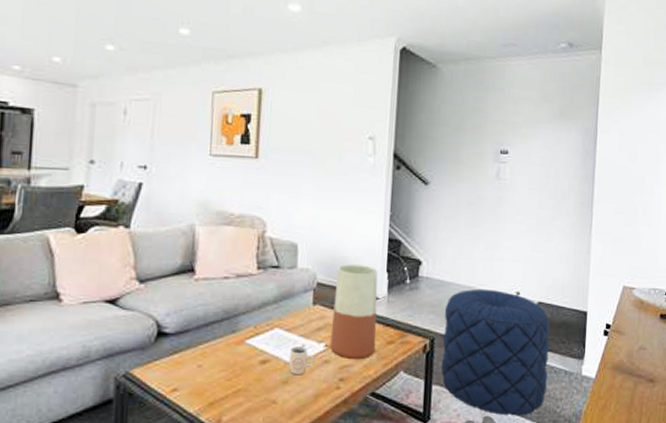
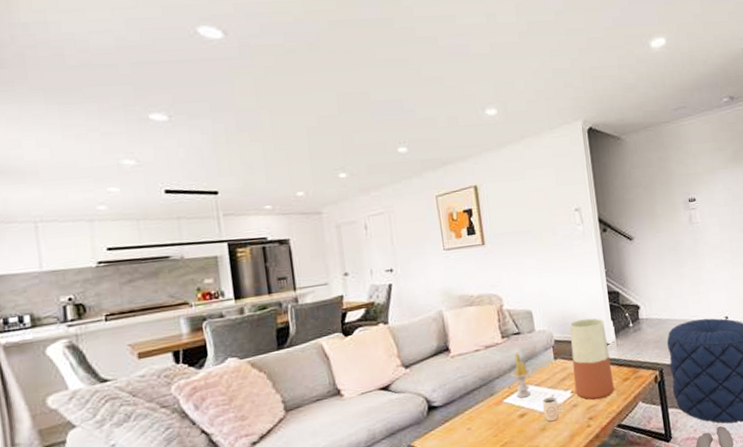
candle: none [259,289,284,342] -> present [510,353,532,398]

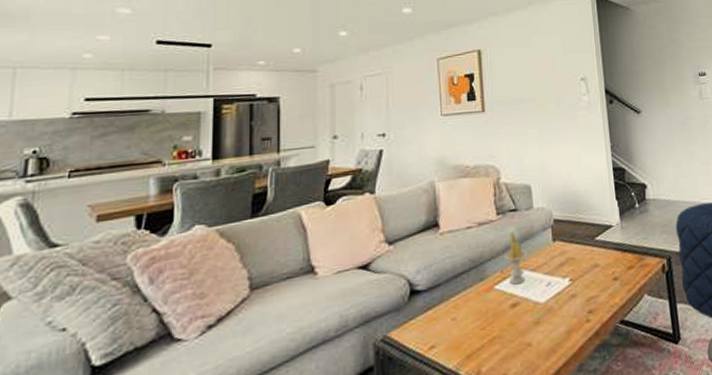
mug: present [542,396,565,422] -> none [537,284,562,314]
vase: present [569,318,615,400] -> none [570,196,618,290]

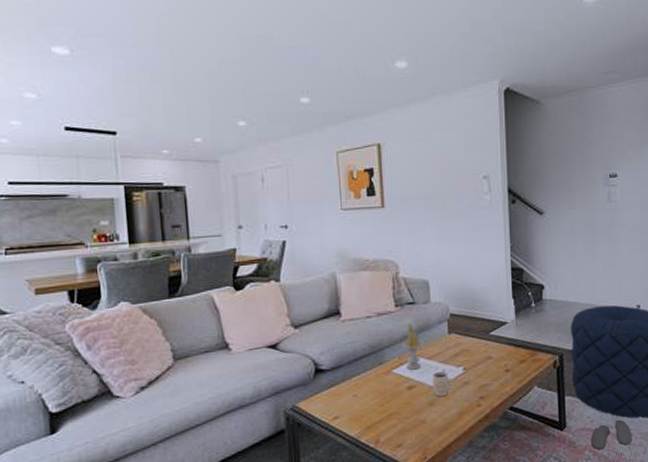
mug: none [537,284,562,314] -> present [432,371,455,397]

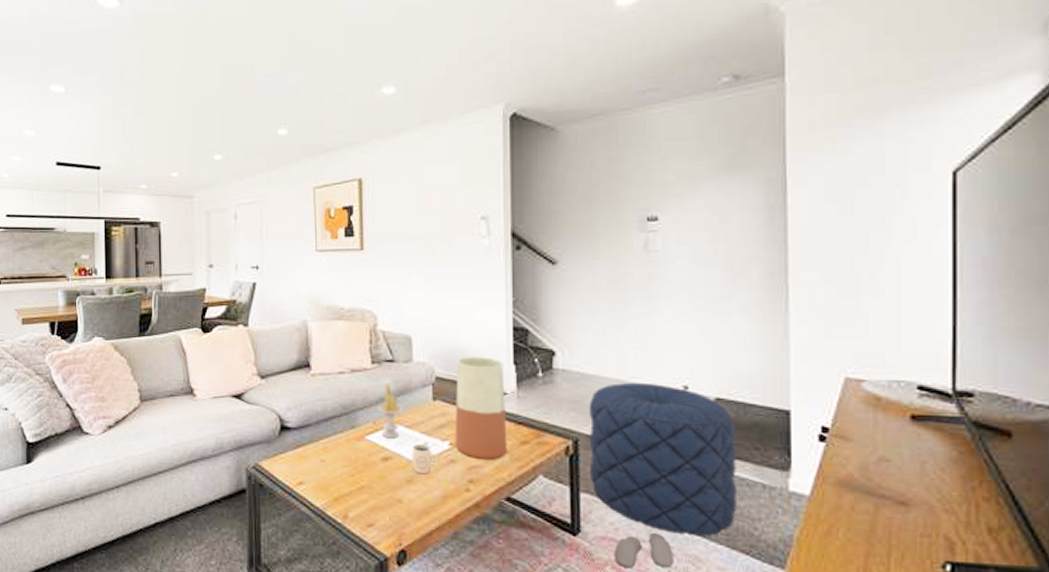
vase: none [467,294,510,379] -> present [454,357,508,459]

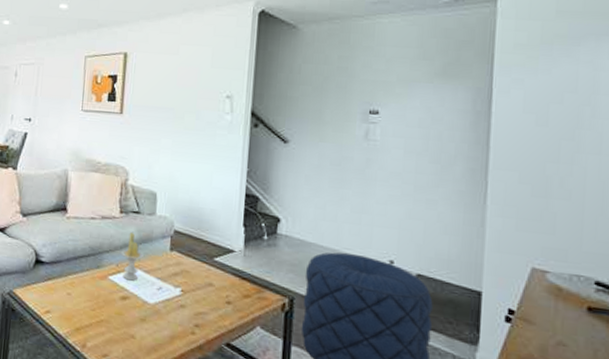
mug: present [411,444,439,475] -> none [146,287,171,316]
vase: present [454,357,508,459] -> none [185,215,234,309]

